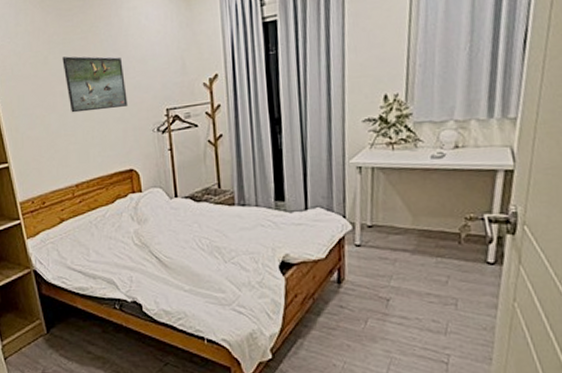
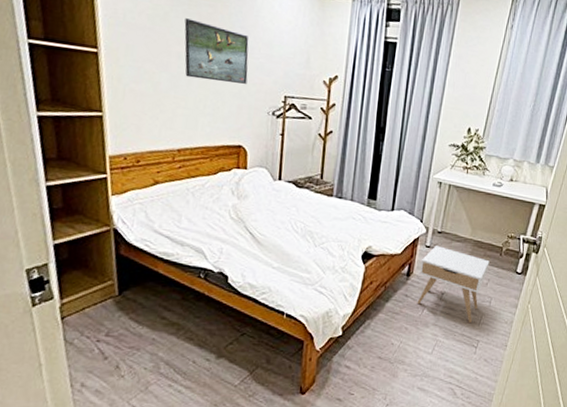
nightstand: none [352,243,446,334] -> present [417,246,490,324]

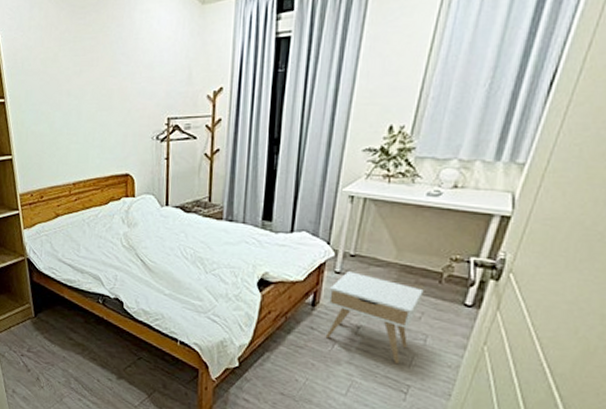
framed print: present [184,18,249,84] -> none [71,55,131,113]

